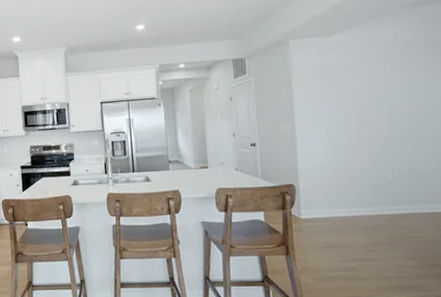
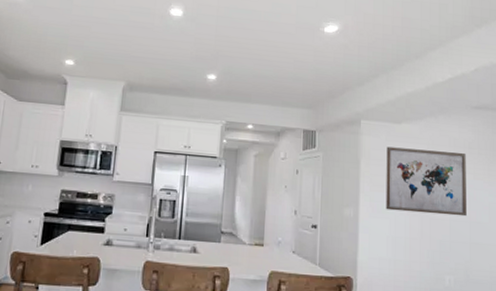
wall art: none [317,53,407,120] -> present [386,146,467,217]

